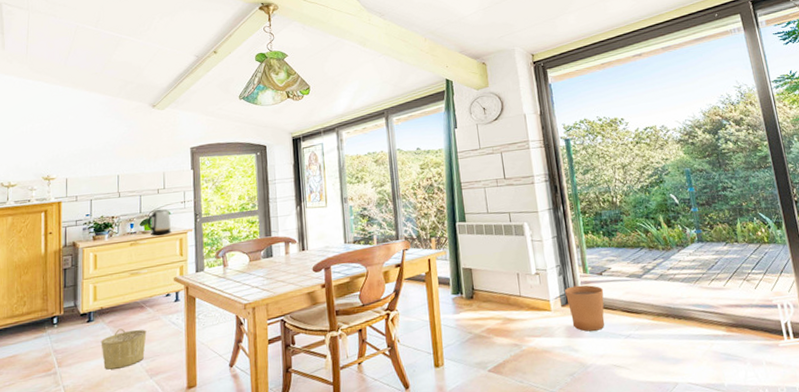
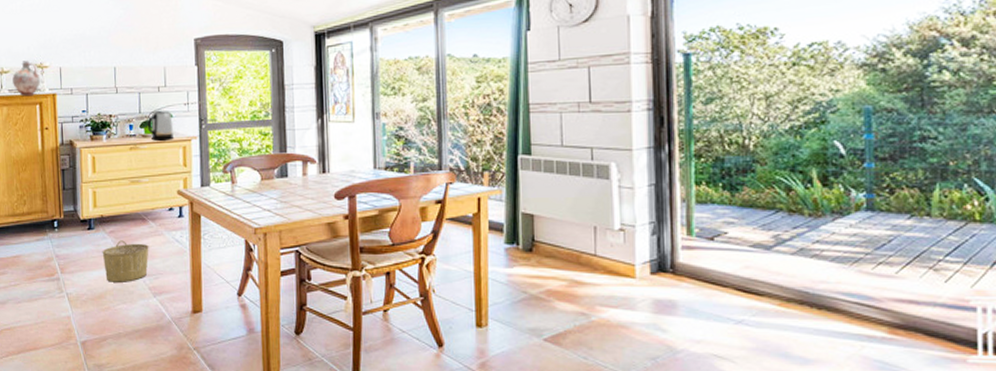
ceramic jug: none [19,174,47,207] -> present [12,60,41,97]
planter: present [565,285,605,332] -> none [658,250,713,309]

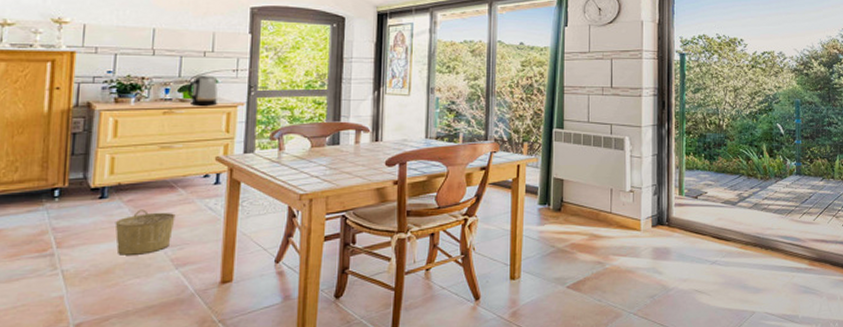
ceramic jug: present [12,60,41,97] -> none [17,14,57,53]

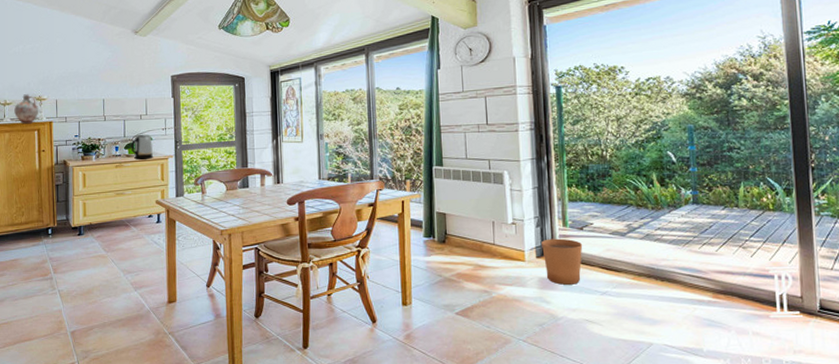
ceramic jug: none [17,14,57,53] -> present [14,94,39,125]
basket: present [115,209,176,255] -> none [90,243,131,279]
planter: none [658,207,697,255] -> present [541,238,583,285]

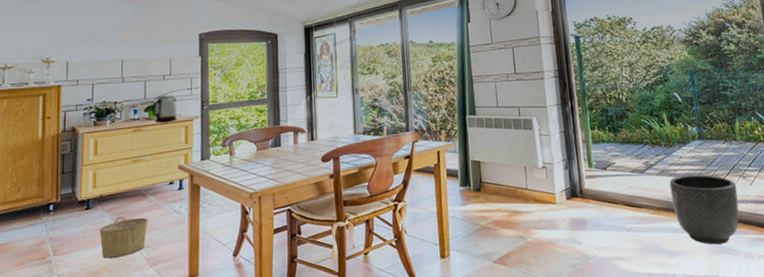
ceramic jug: present [14,94,39,125] -> none [16,56,46,90]
basket: none [90,243,131,279] -> present [99,216,148,259]
planter: present [541,238,583,285] -> none [570,179,608,225]
planter: none [654,241,735,317] -> present [669,174,740,245]

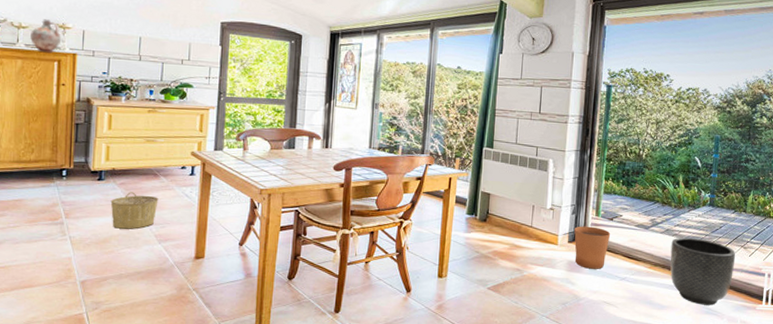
ceramic jug: none [16,56,46,90] -> present [30,19,62,54]
kettle: present [151,95,176,123] -> none [167,80,193,108]
planter: none [570,179,608,225] -> present [574,226,611,269]

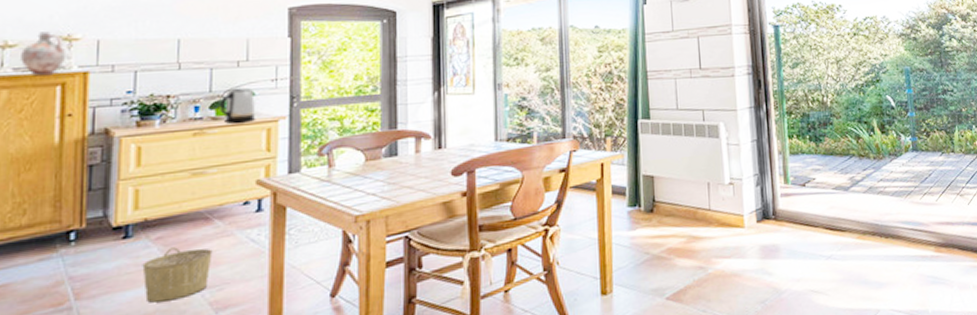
kettle: none [167,80,193,108] -> present [219,87,255,125]
planter: present [574,226,611,269] -> none [762,197,806,252]
planter: present [670,237,736,306] -> none [877,192,955,274]

